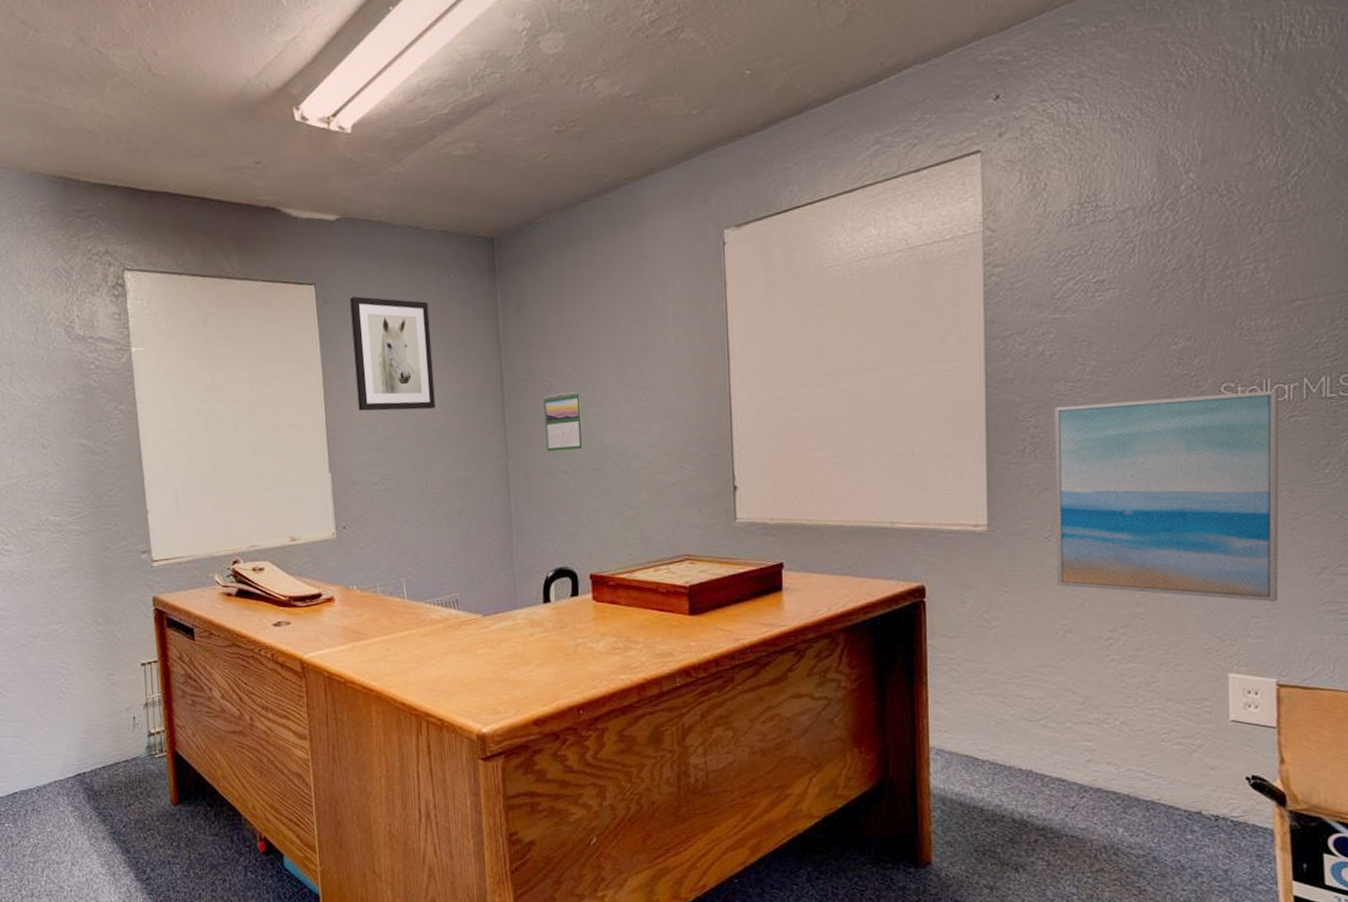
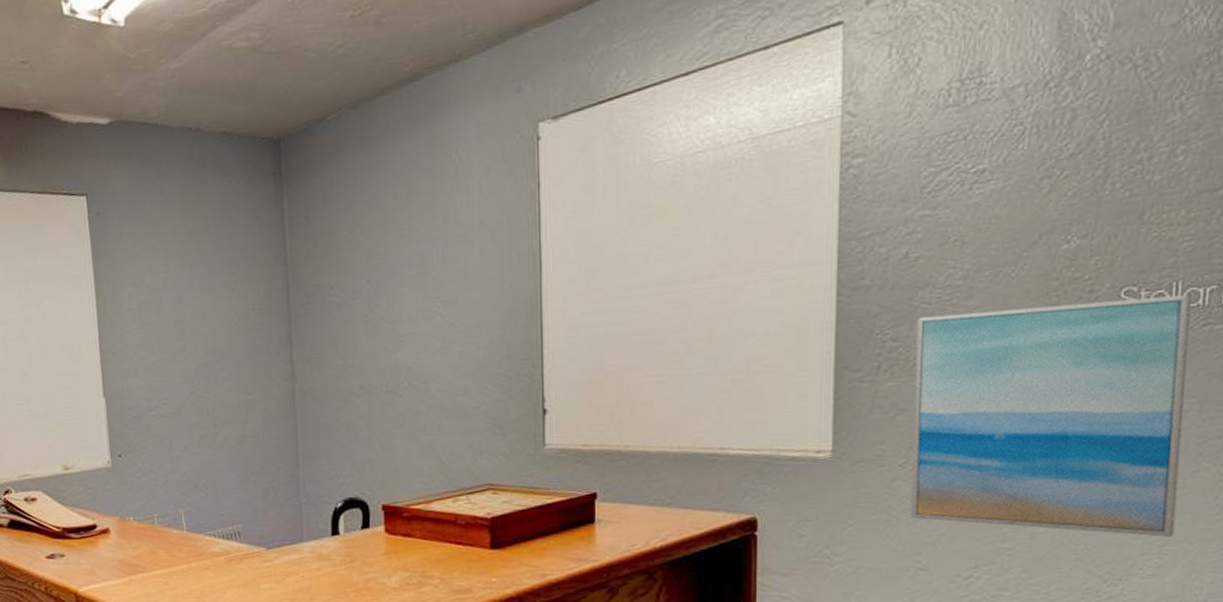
wall art: present [350,296,436,411] -> none [124,207,216,332]
calendar: present [543,391,583,452] -> none [333,307,376,373]

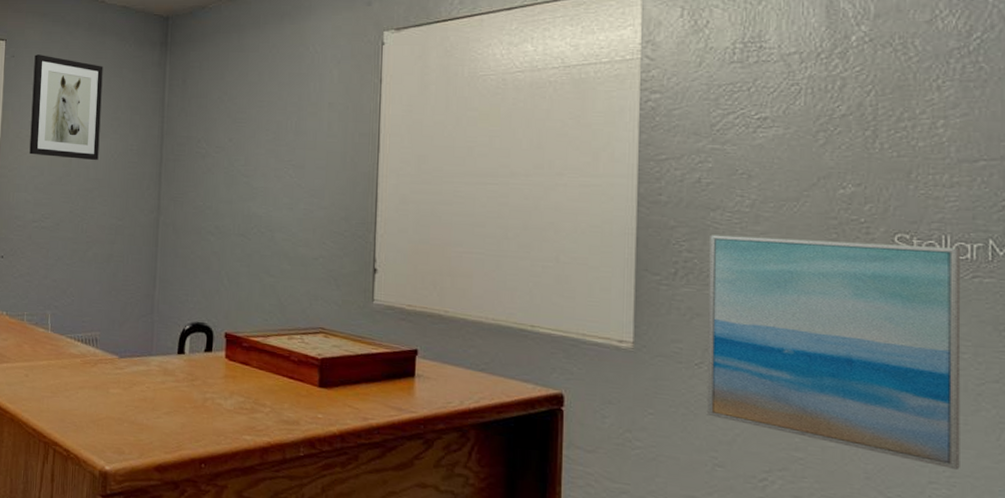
wall art: none [124,207,216,332] -> present [29,54,103,161]

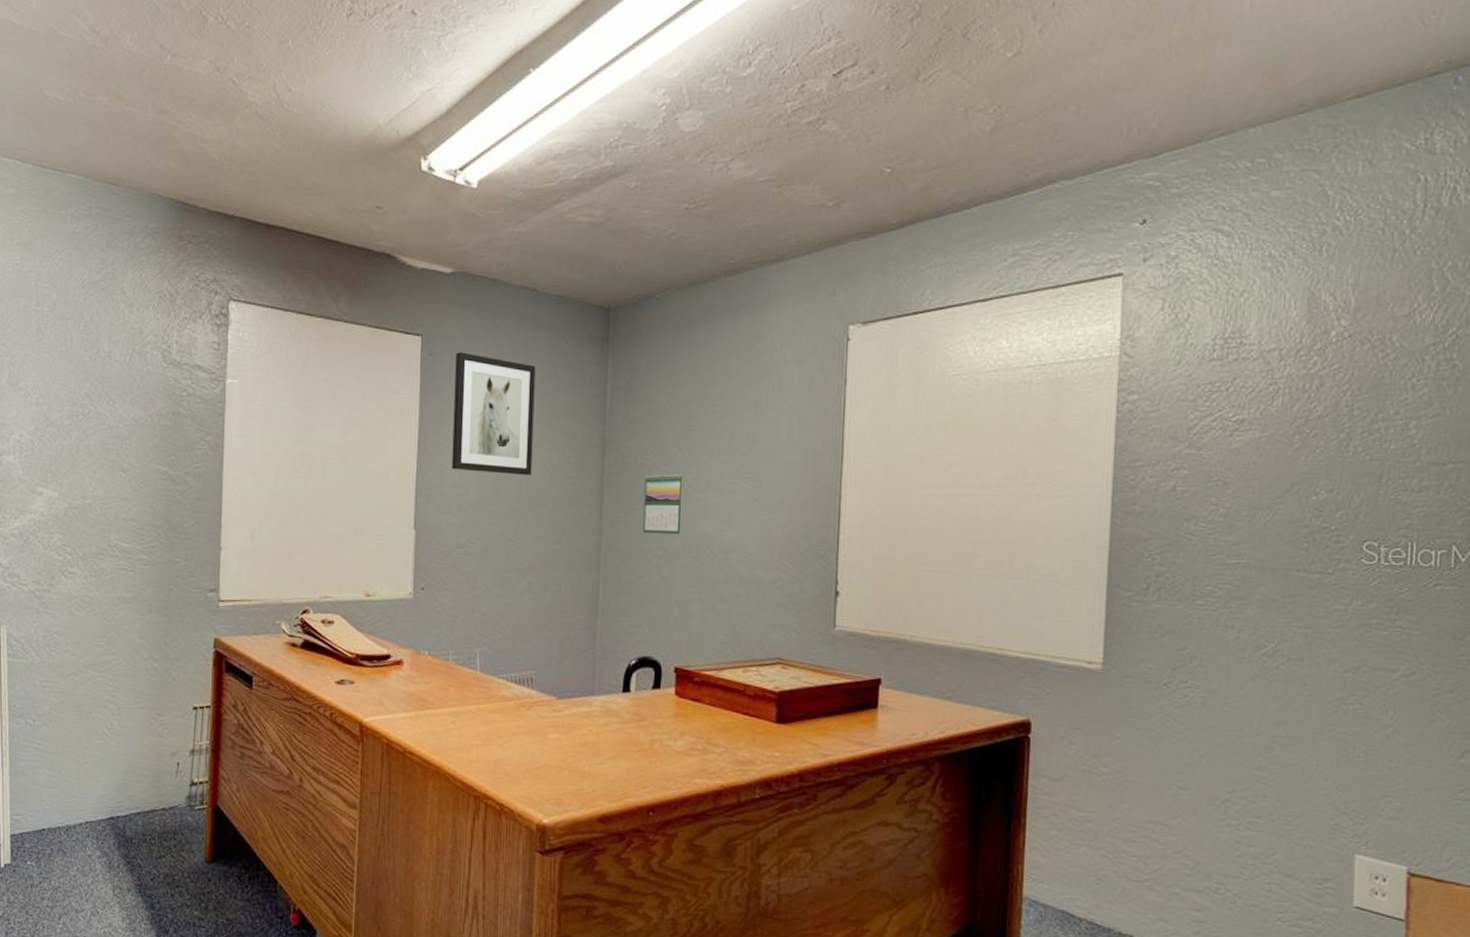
calendar: none [196,161,233,215] -> present [642,474,683,535]
wall art: present [706,234,961,471] -> none [1173,546,1425,783]

